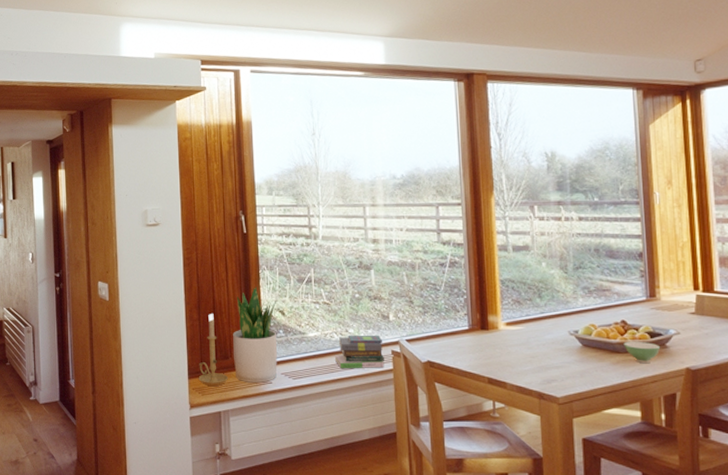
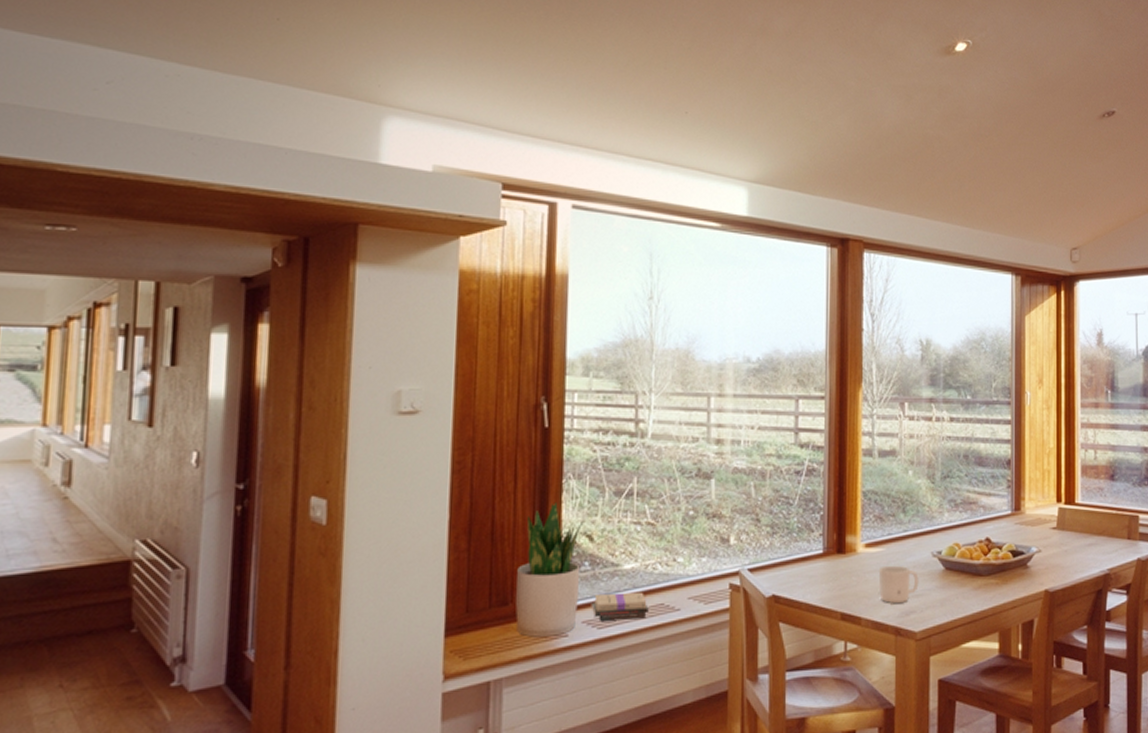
candle holder: present [198,314,228,387] -> none [460,541,505,647]
books: none [287,353,330,374] -> present [591,592,649,621]
books: present [334,335,385,369] -> none [655,564,720,612]
mug: none [519,341,558,373] -> present [878,565,919,604]
bowl: present [623,341,661,363] -> none [986,561,1022,586]

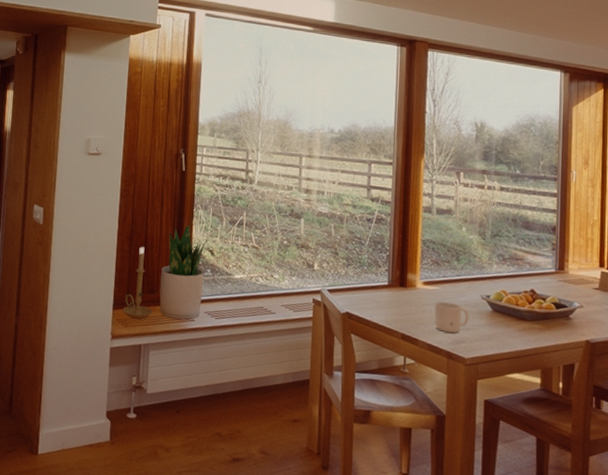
candle holder: none [460,541,505,647] -> present [123,247,152,319]
books: present [591,592,649,621] -> none [211,294,252,316]

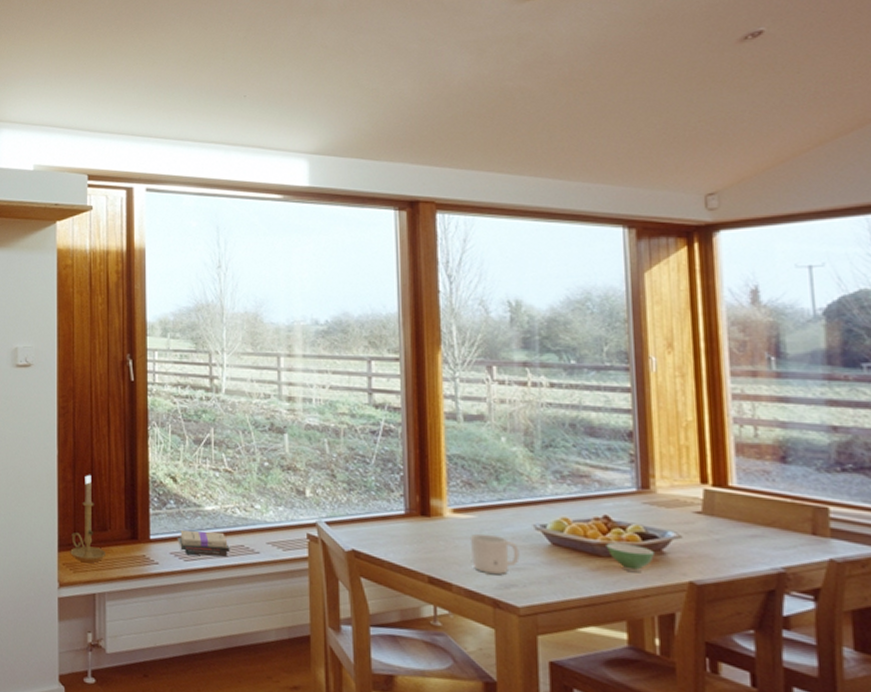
planter: present [159,224,209,320] -> none [114,446,169,563]
books: none [211,294,252,316] -> present [177,530,230,557]
bowl: none [531,310,565,332] -> present [606,542,656,572]

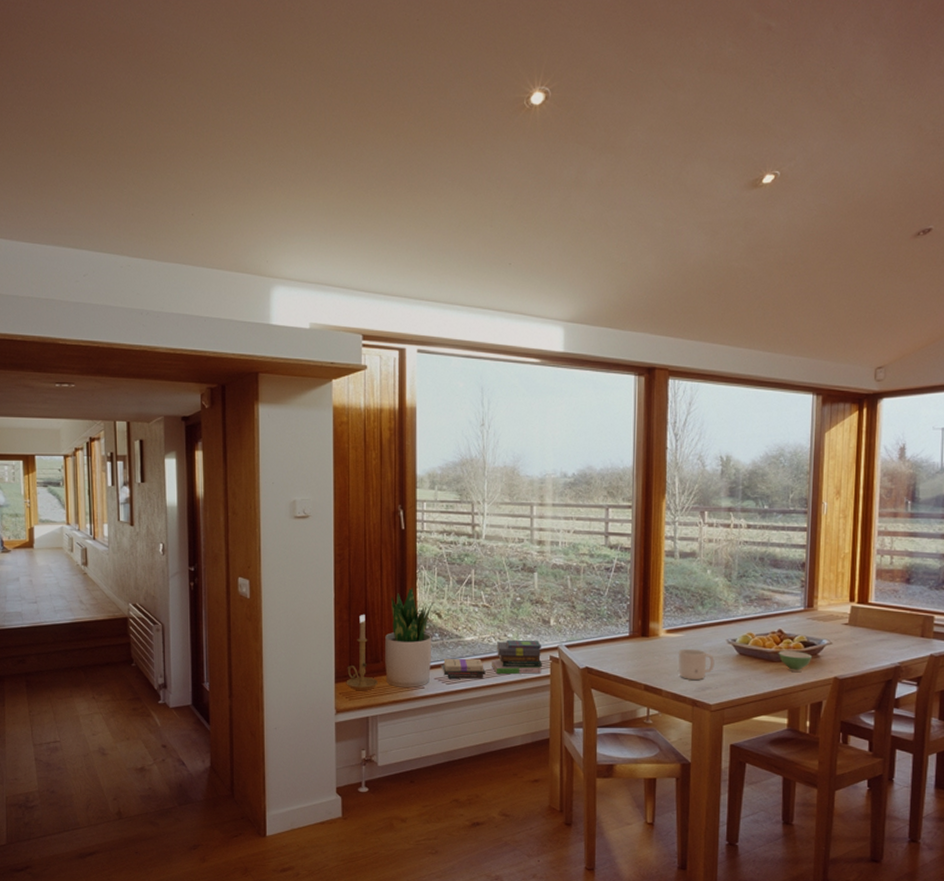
planter: none [114,446,169,563] -> present [385,587,435,689]
books: none [236,512,298,555] -> present [491,639,542,675]

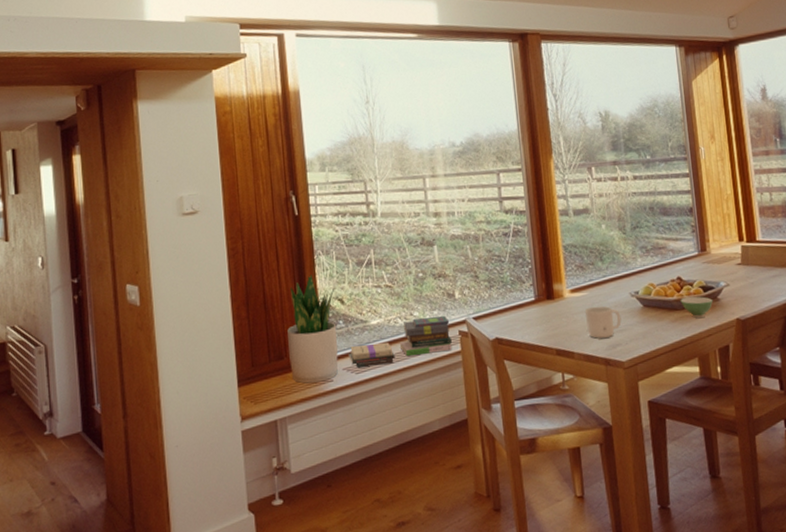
candle holder: present [346,615,378,691] -> none [249,309,284,393]

